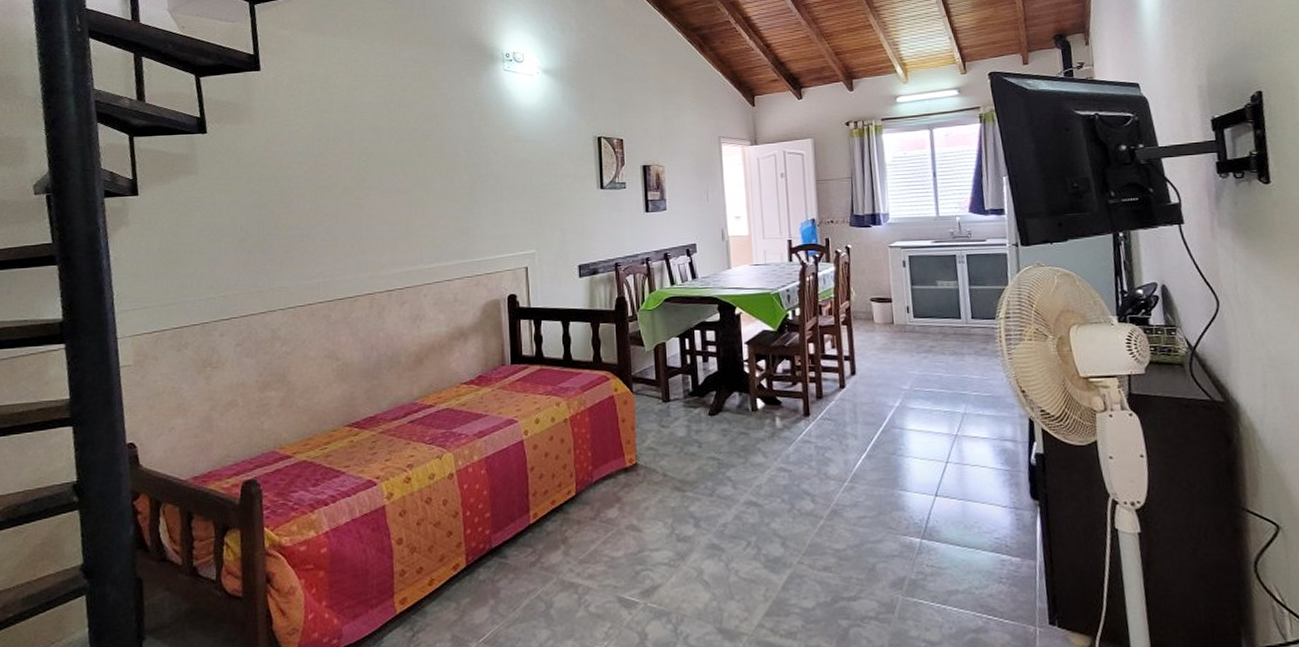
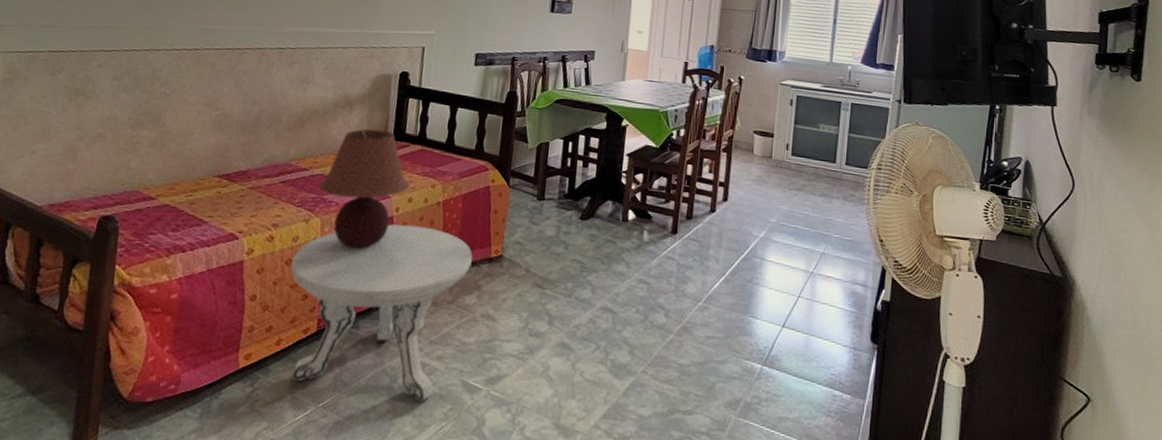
side table: none [431,445,608,623] -> present [290,224,473,401]
table lamp: none [446,355,534,478] -> present [318,129,410,249]

